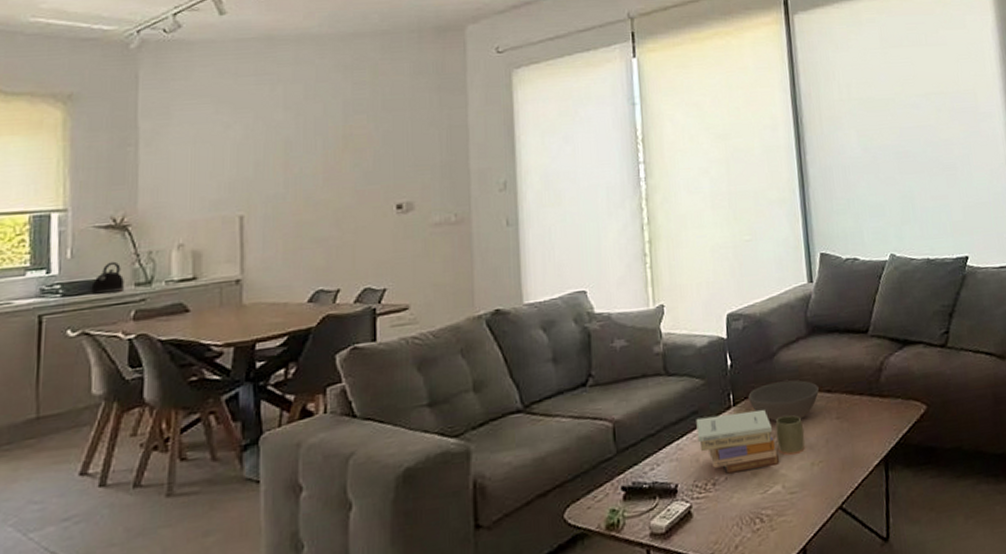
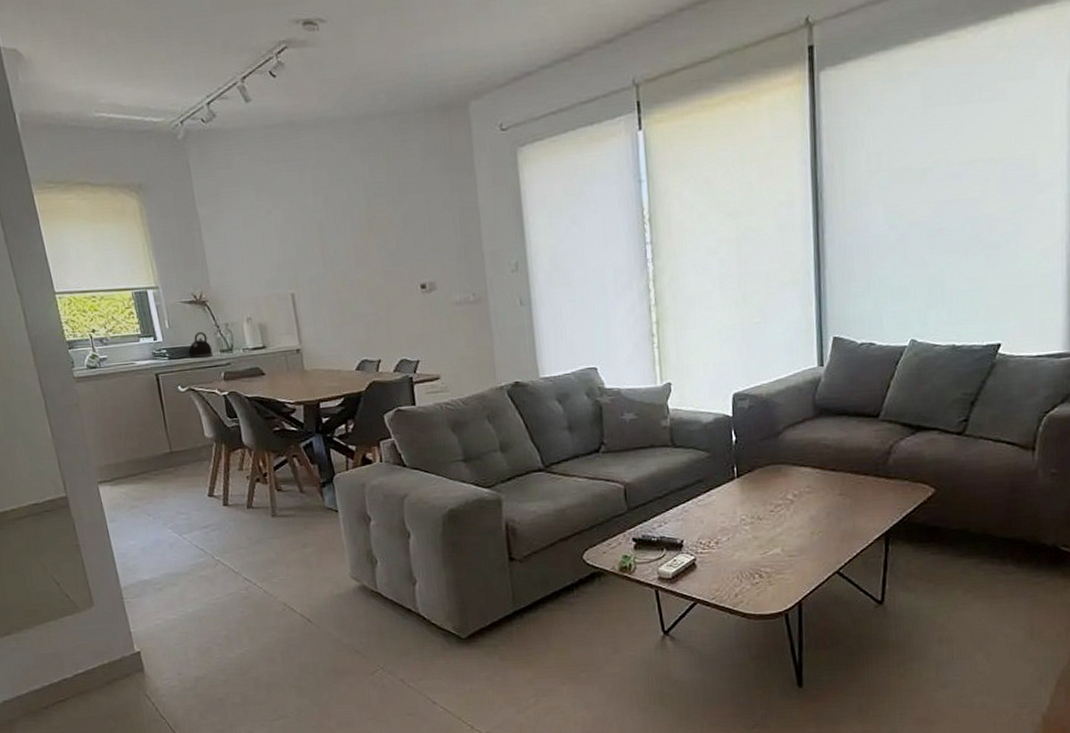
books: present [696,409,780,474] -> none [701,482,781,535]
bowl: present [748,380,819,421] -> none [752,458,823,493]
mug: present [775,415,805,455] -> none [777,488,806,524]

